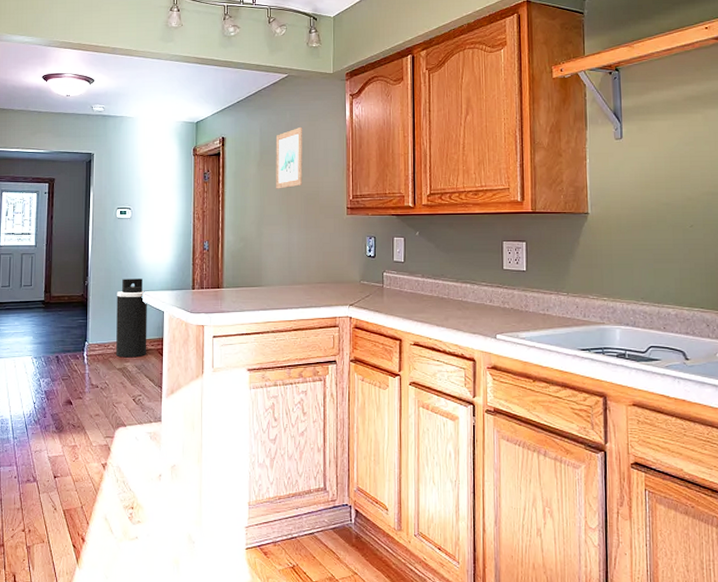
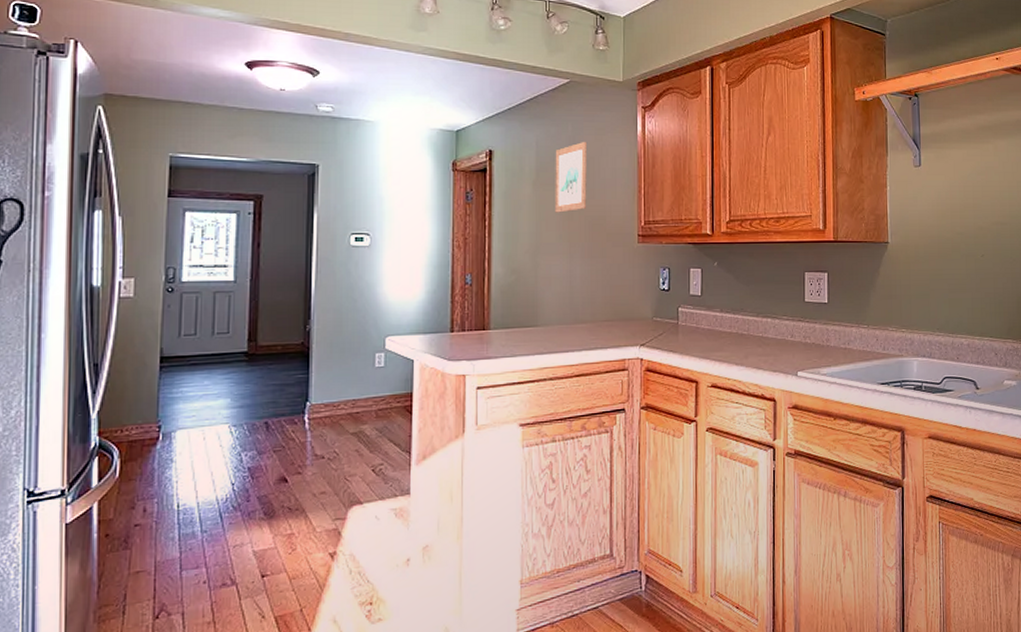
trash can: present [116,279,147,358] -> none [349,321,391,419]

